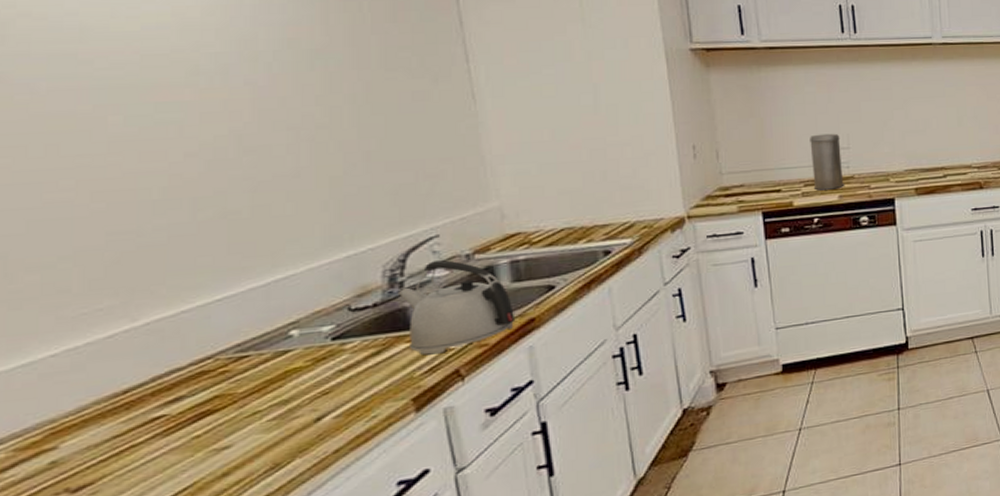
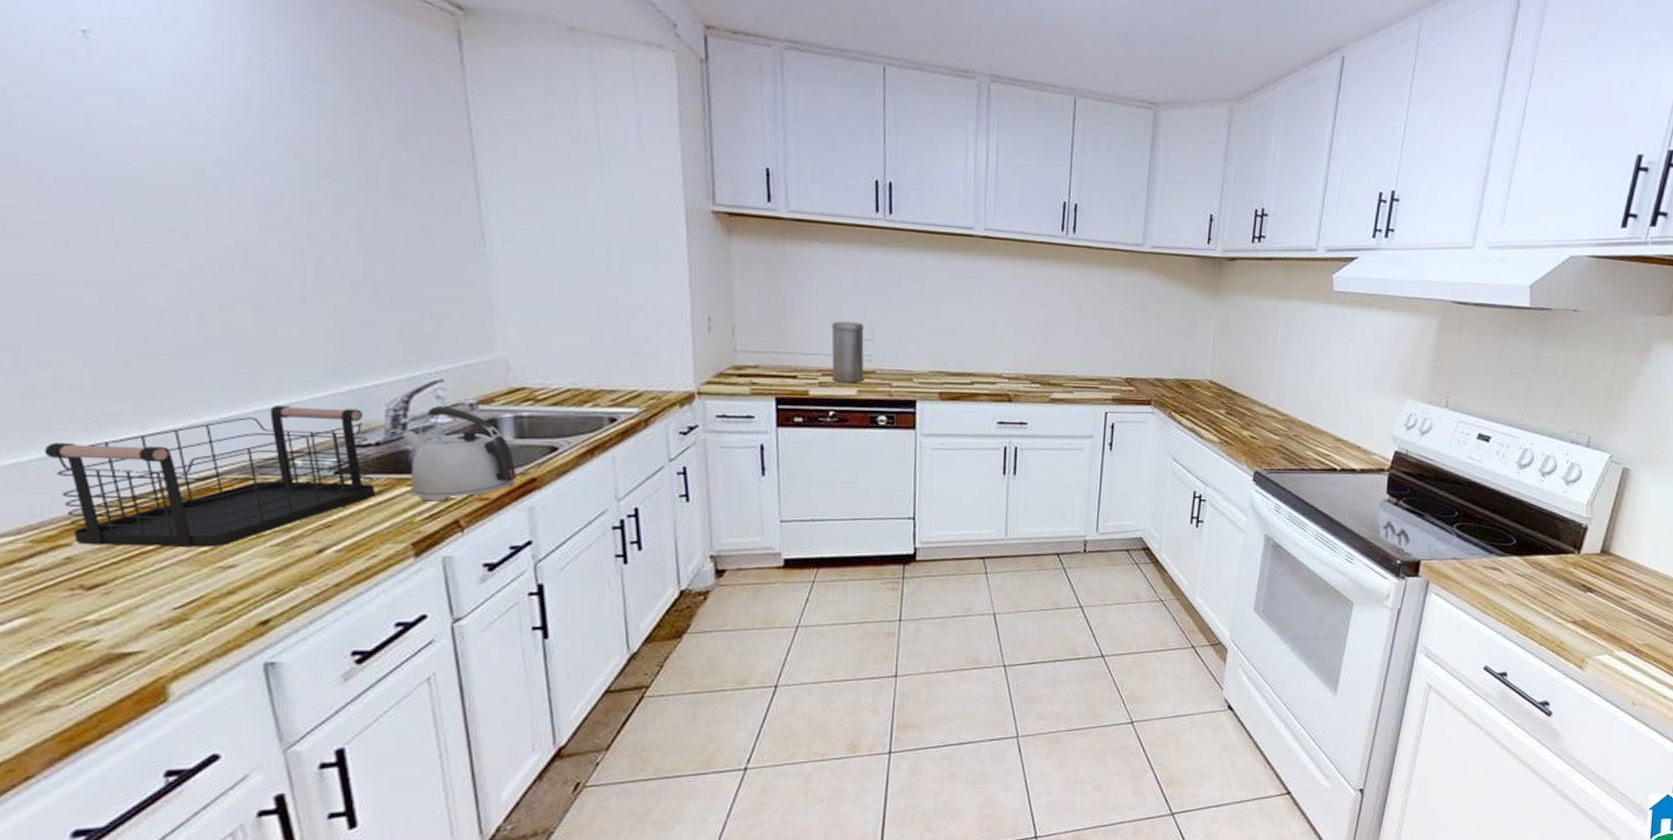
dish rack: none [30,274,373,446] -> present [44,406,375,547]

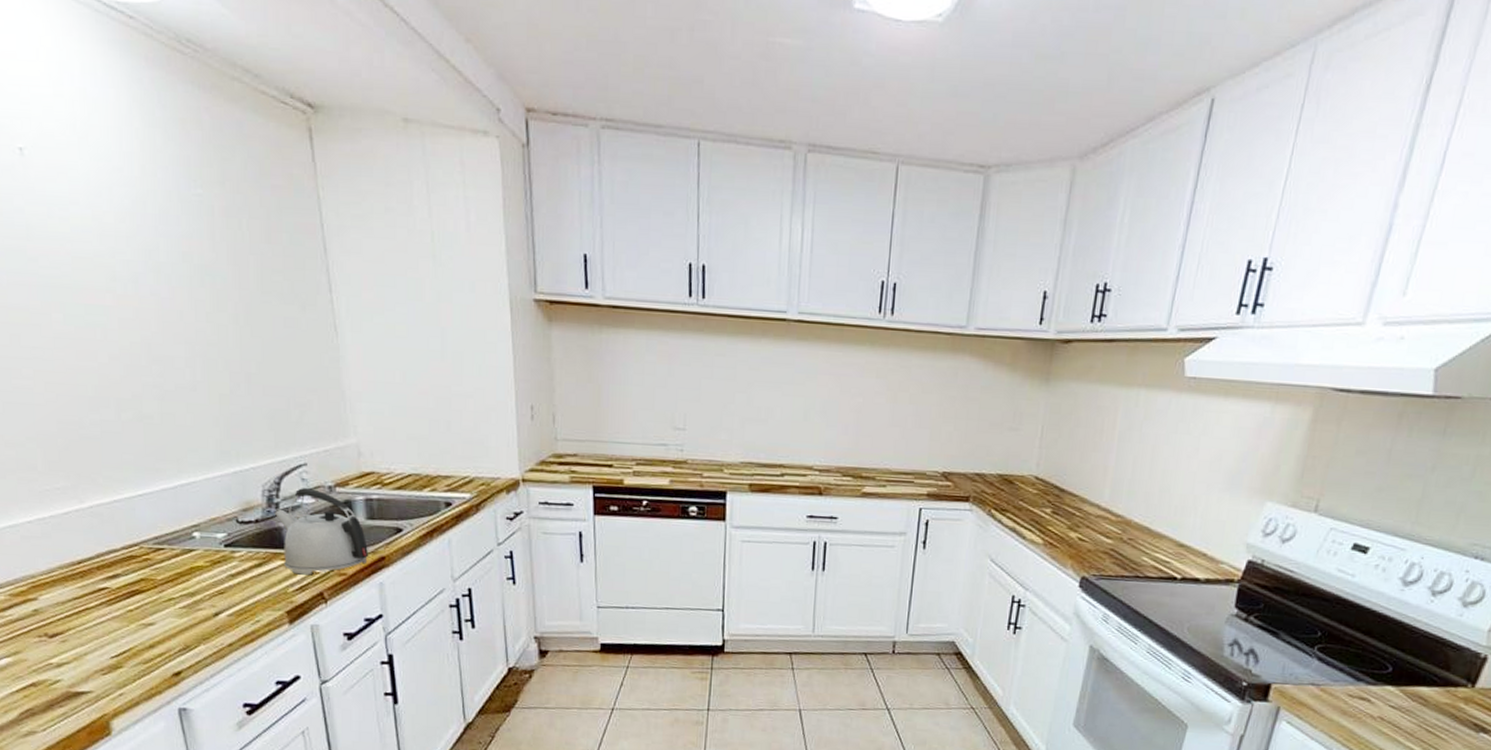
dish rack: present [44,406,375,547] -> none [14,485,256,607]
canister: present [831,321,865,383] -> none [645,409,677,473]

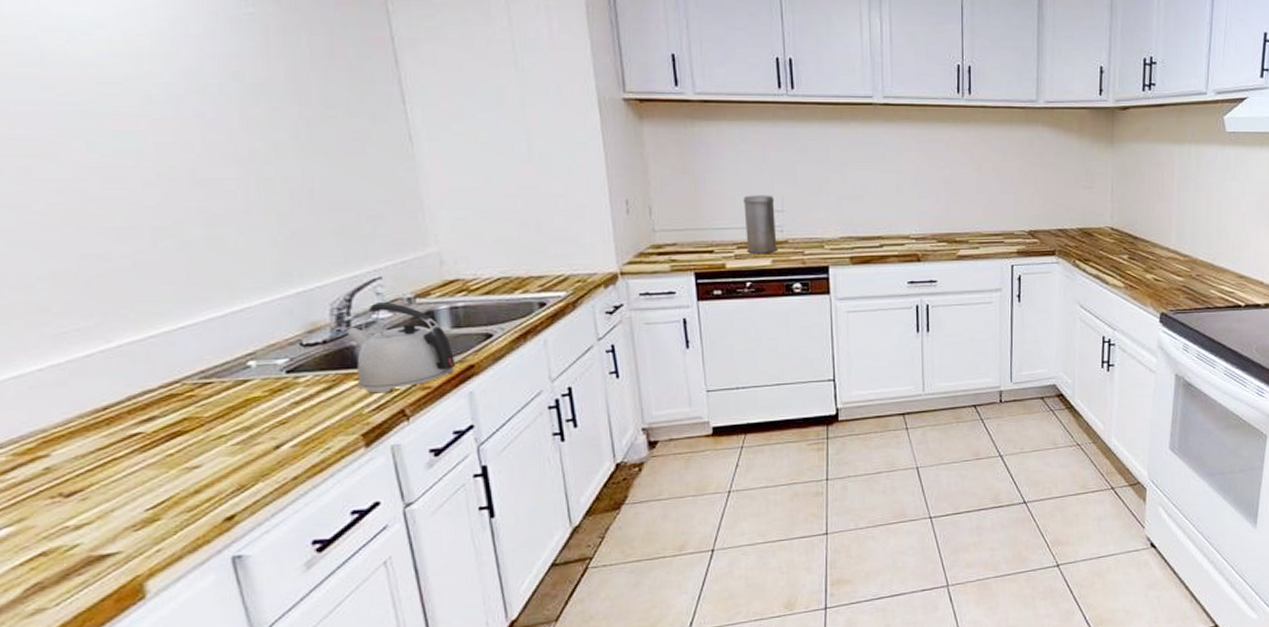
canister: none [645,409,677,473] -> present [743,195,777,254]

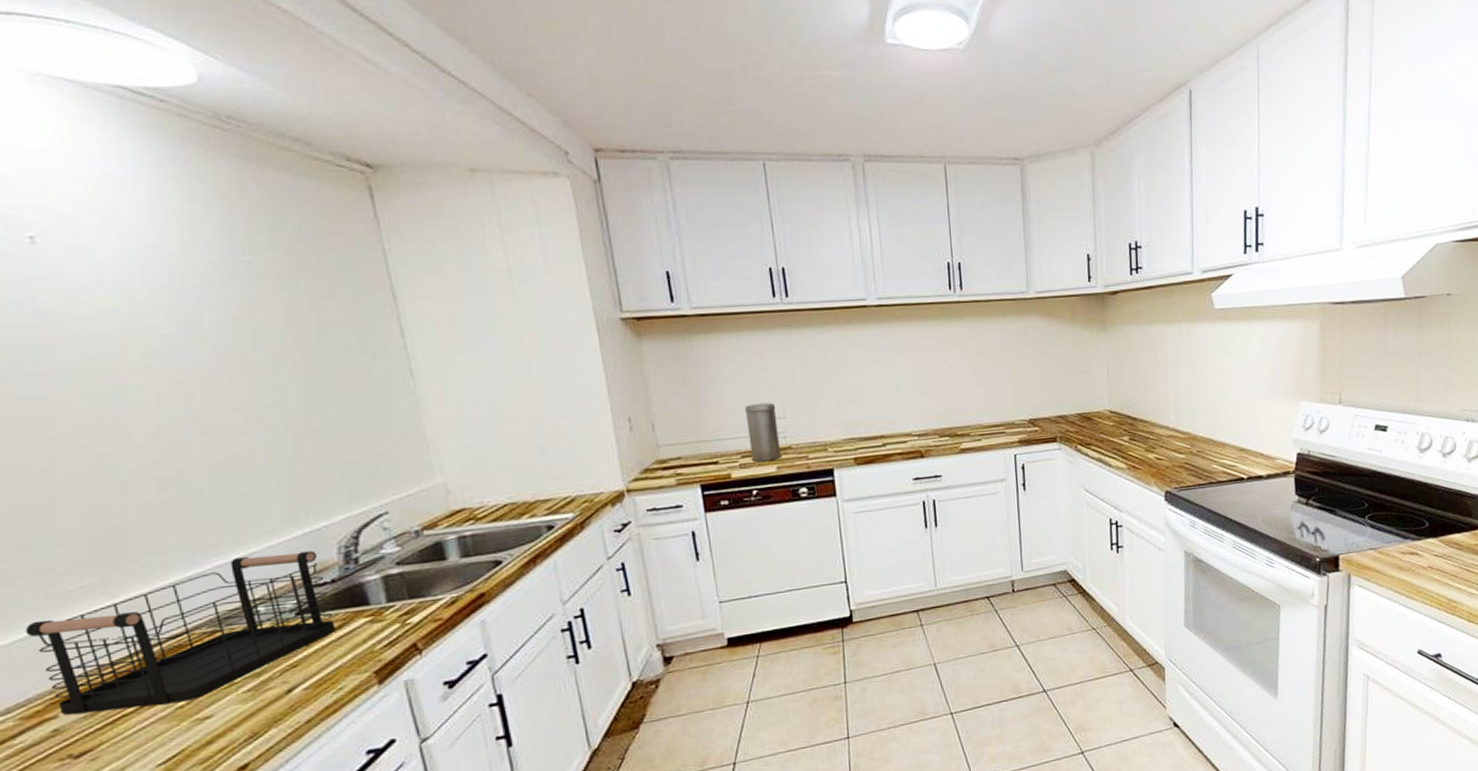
dish rack: none [19,310,325,455] -> present [25,550,335,715]
kettle: present [345,302,455,394] -> none [353,536,466,630]

